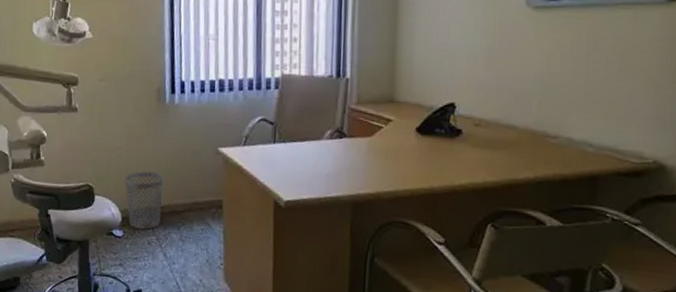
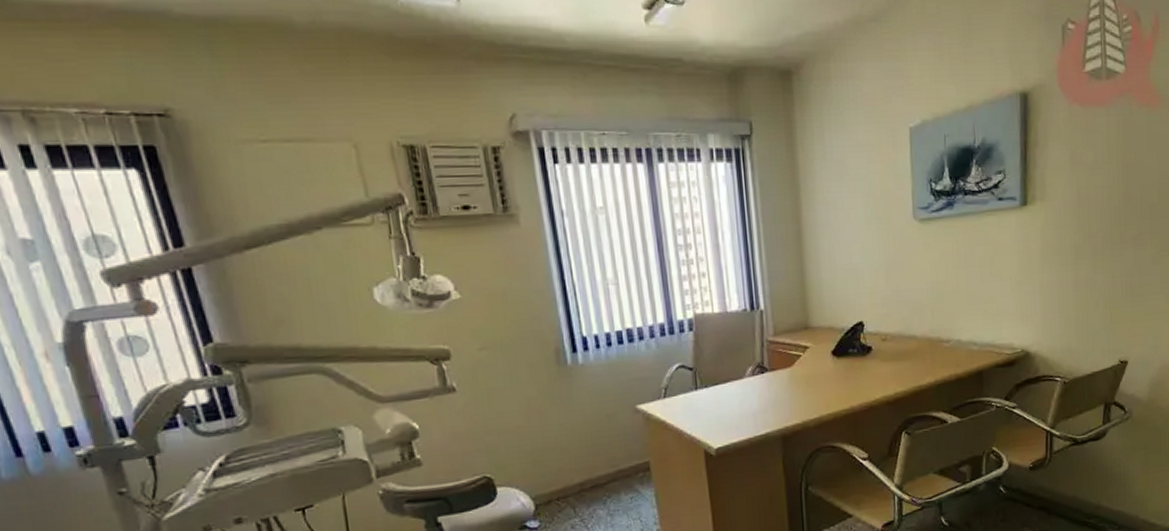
wastebasket: present [125,171,164,230] -> none [531,445,582,514]

